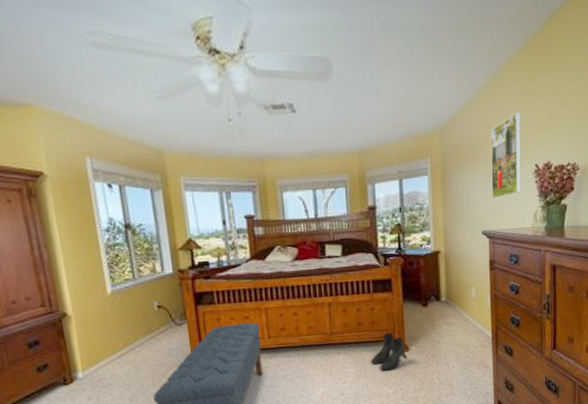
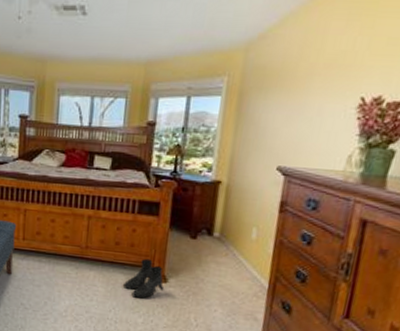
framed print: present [490,113,522,198] -> none [296,34,353,131]

